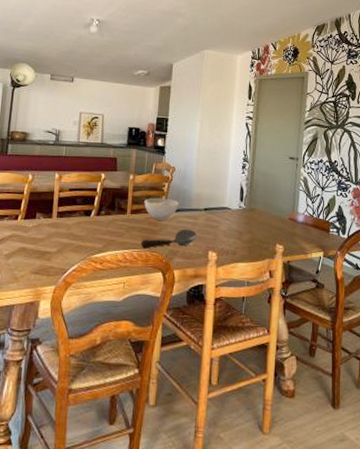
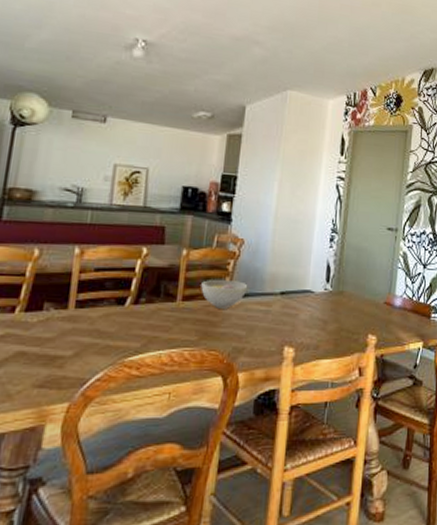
spoon: present [140,229,197,249] -> none [194,319,269,346]

